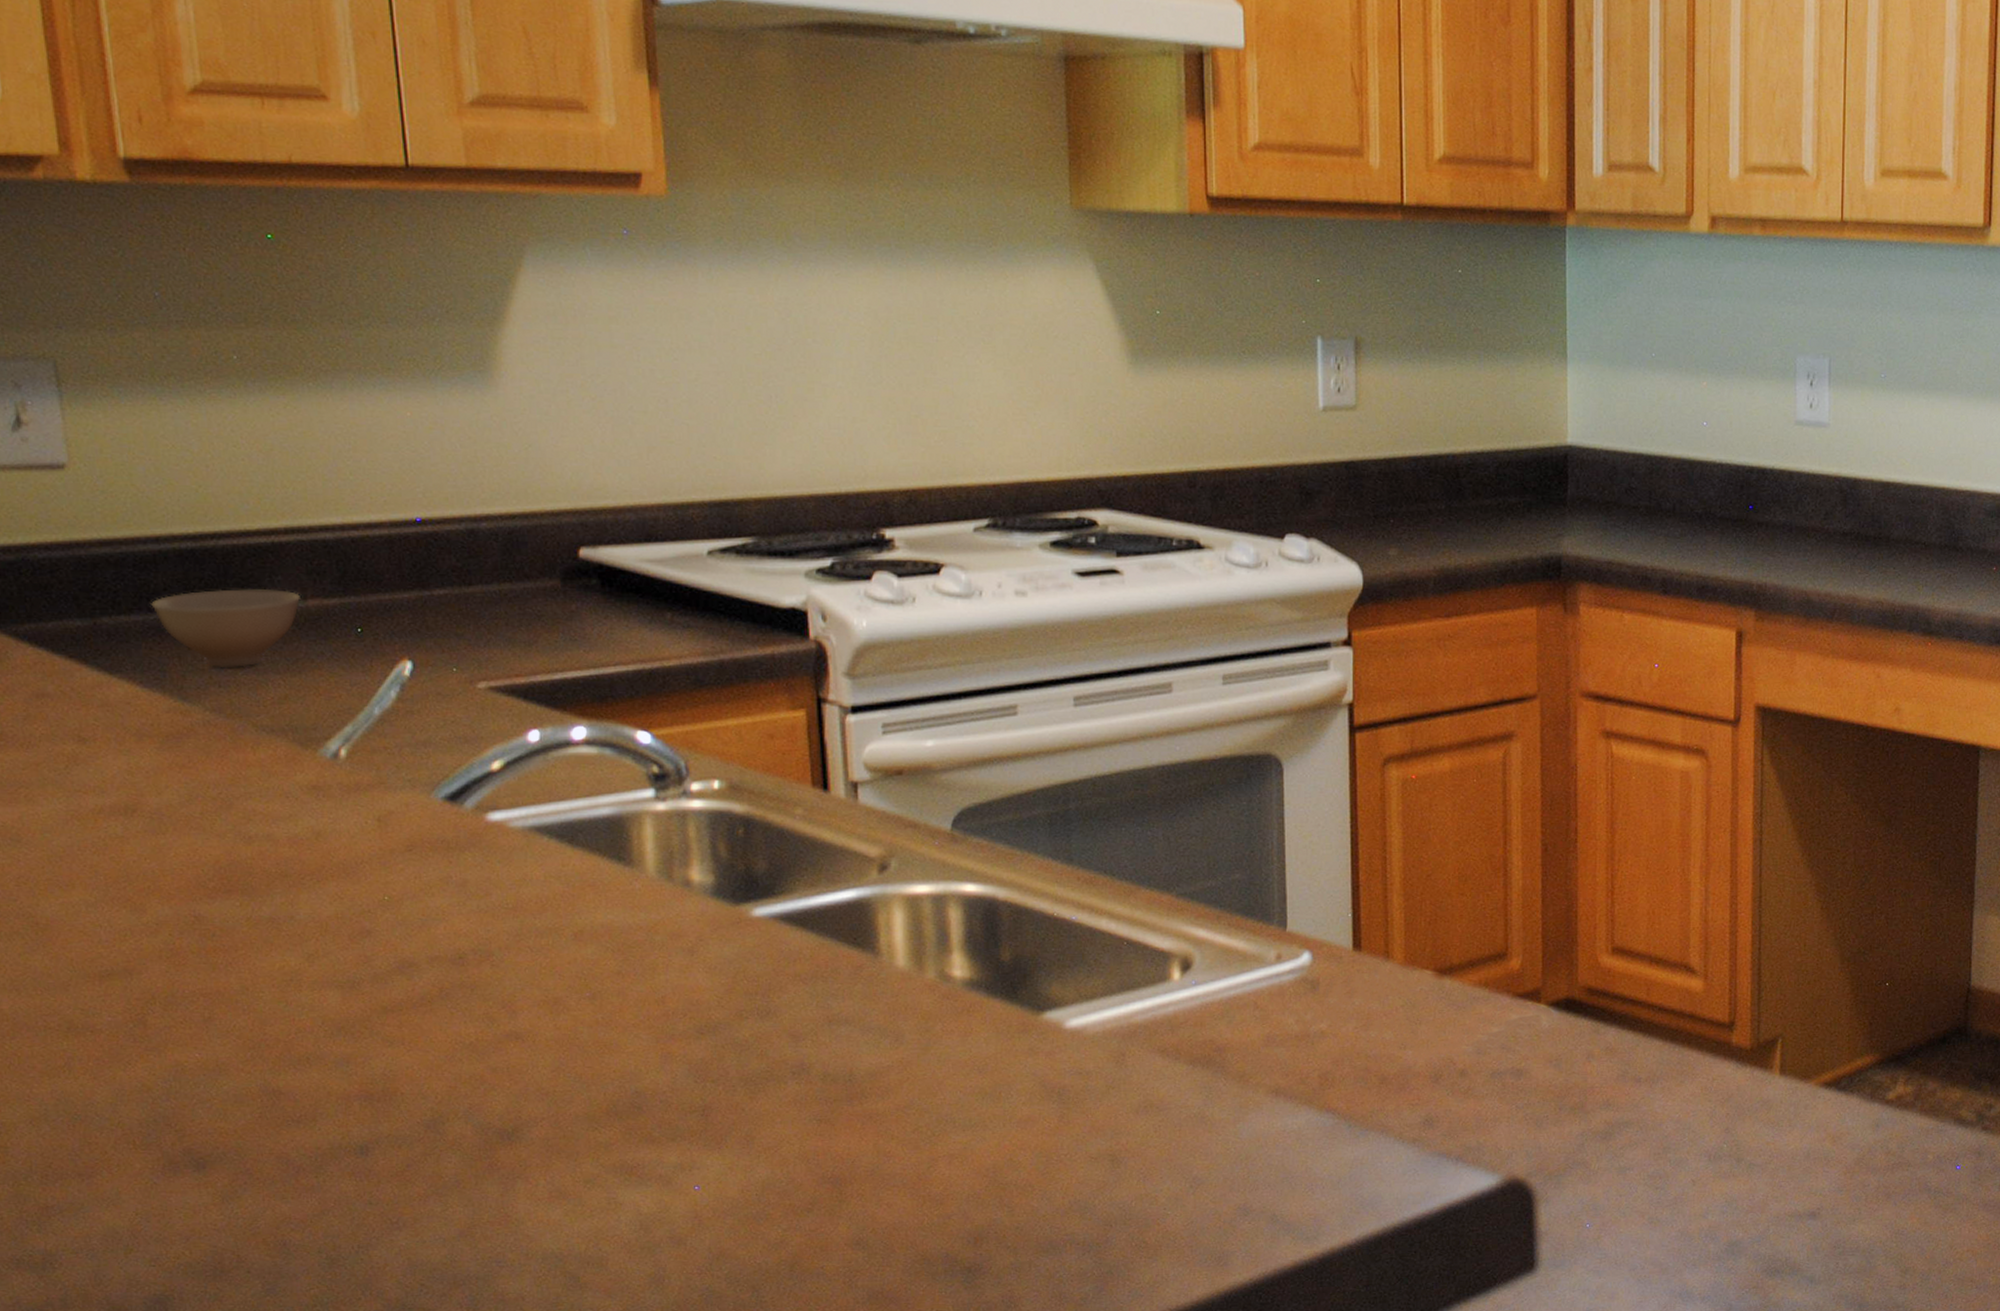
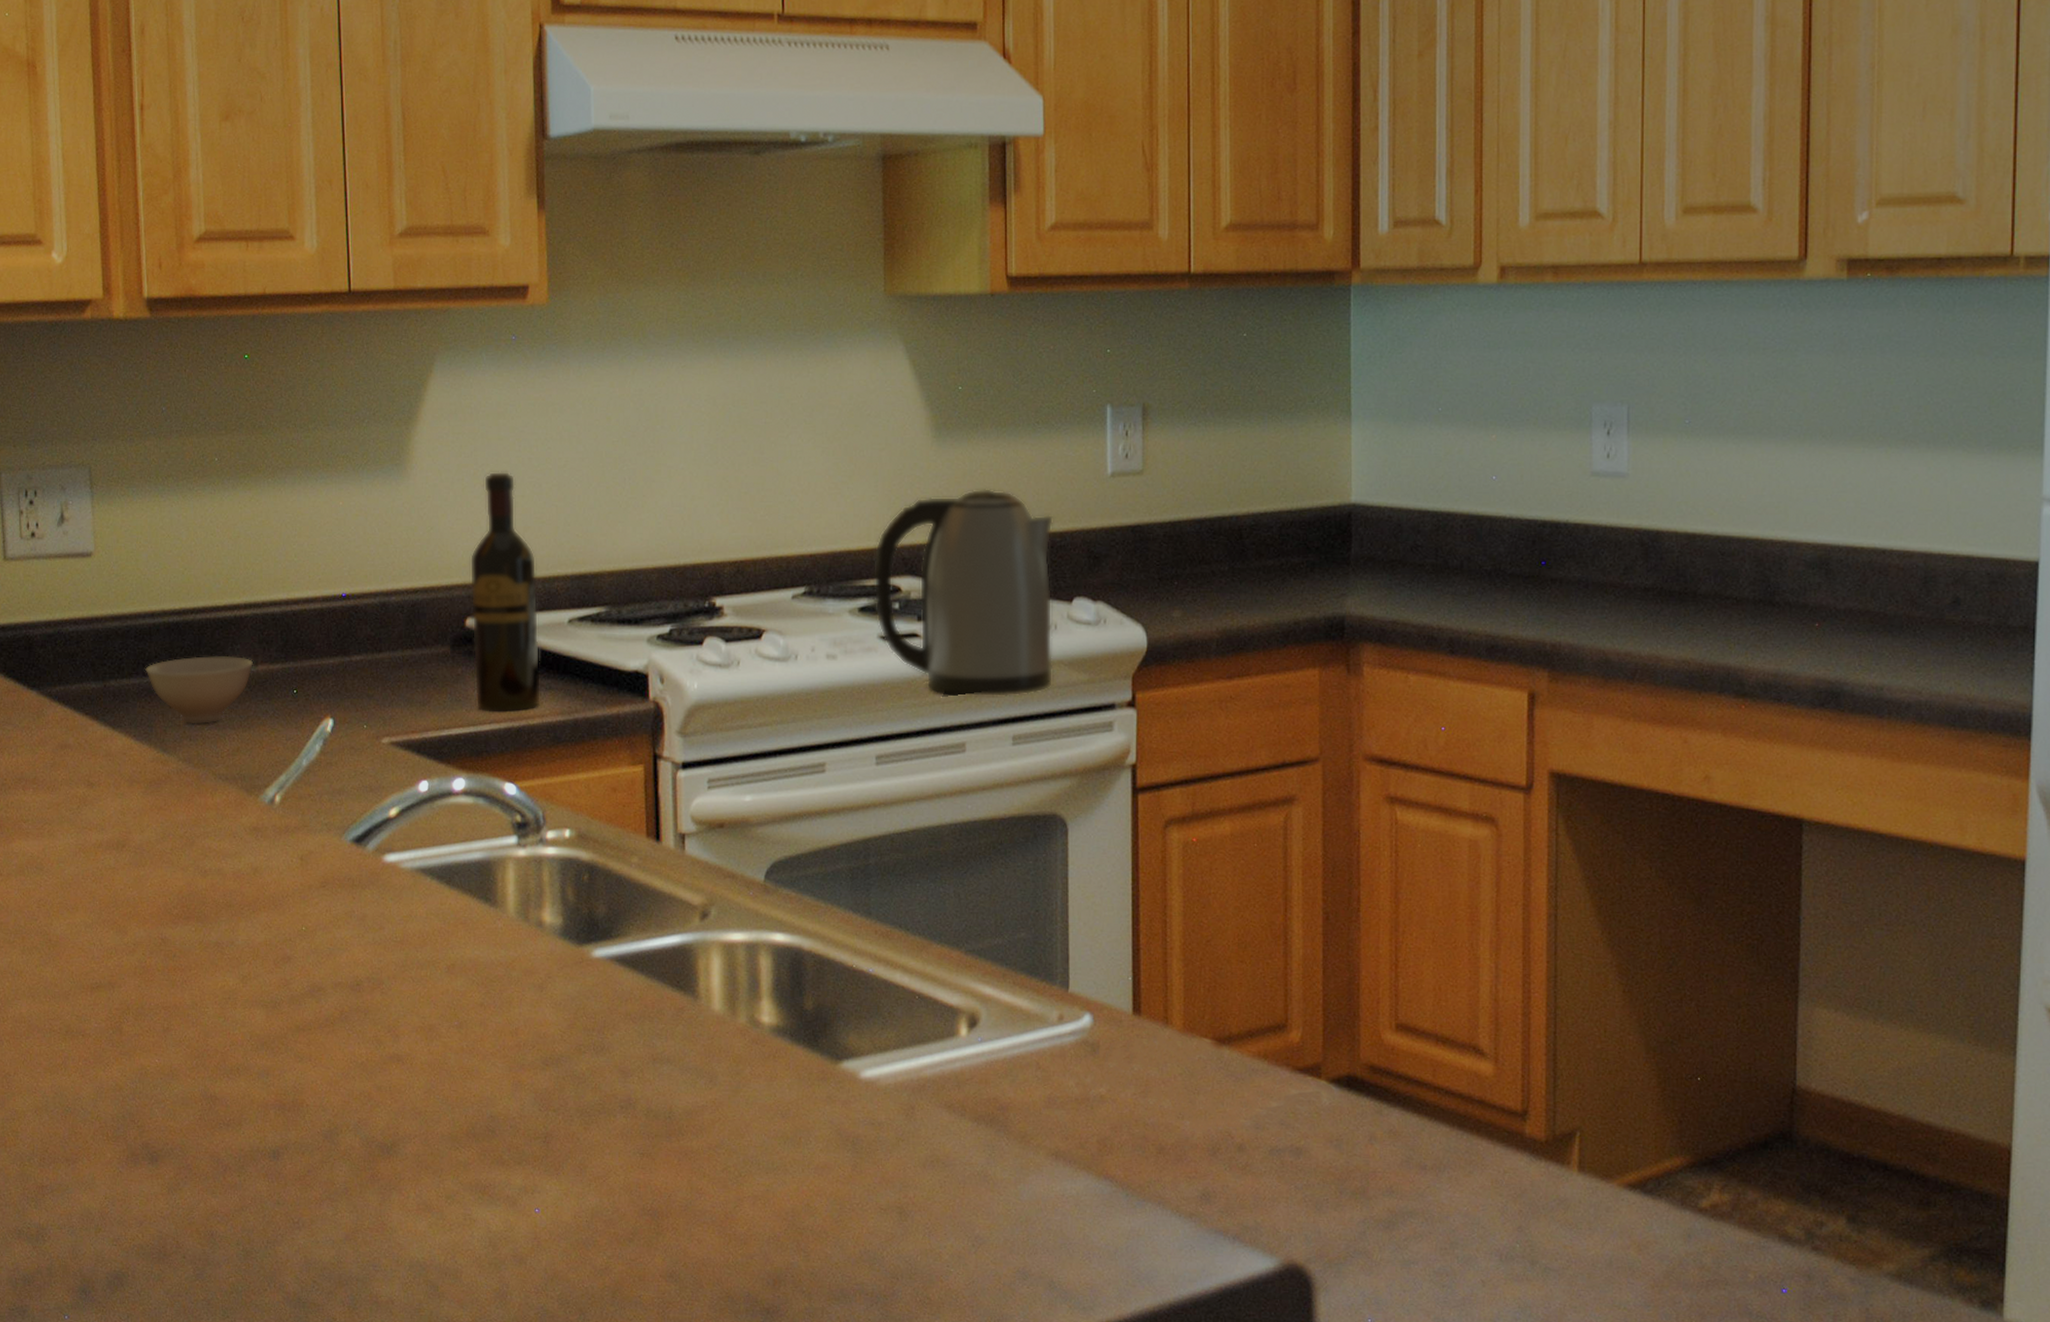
wine bottle: none [580,383,678,653] -> present [469,471,541,713]
kettle: none [1066,418,1265,636] -> present [874,488,1054,698]

